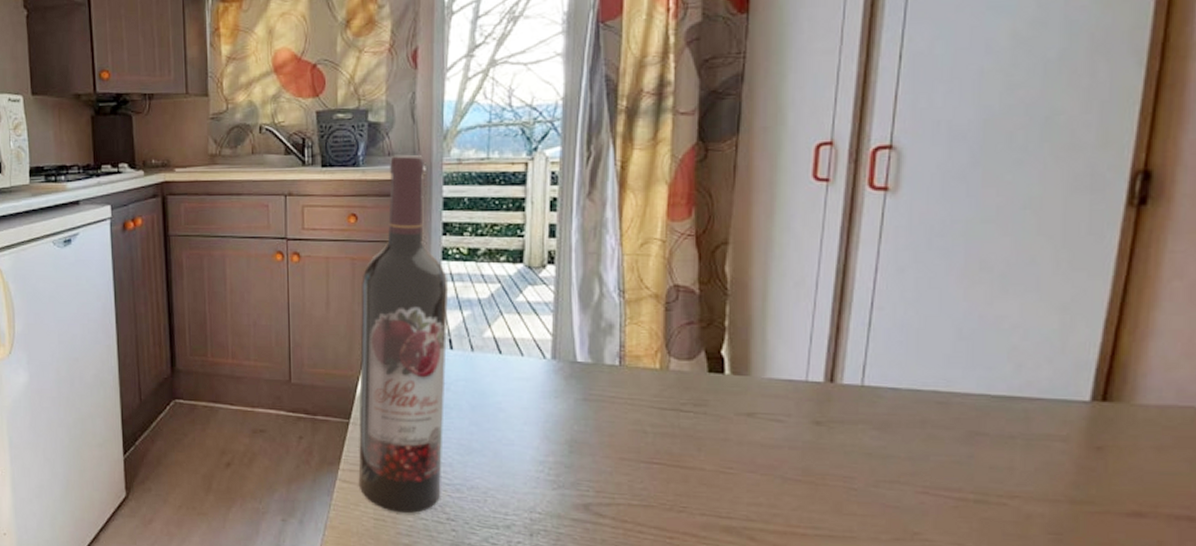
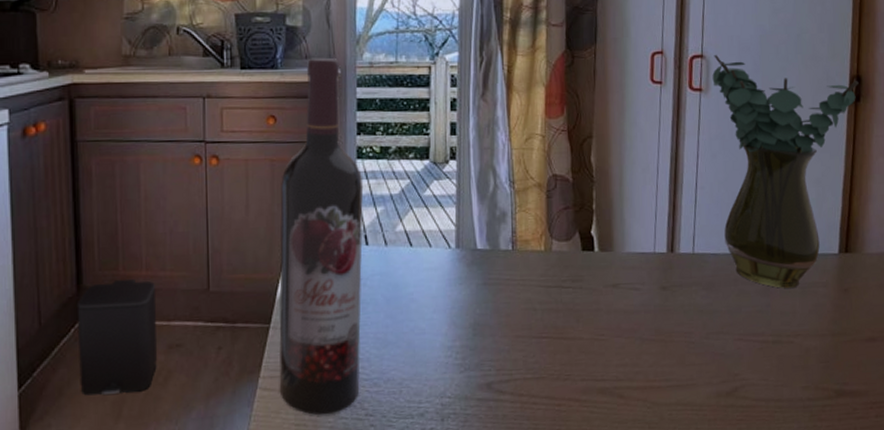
pedal bin: none [171,365,244,470] -> present [76,279,158,396]
vase: none [905,145,1146,438] -> present [712,55,859,288]

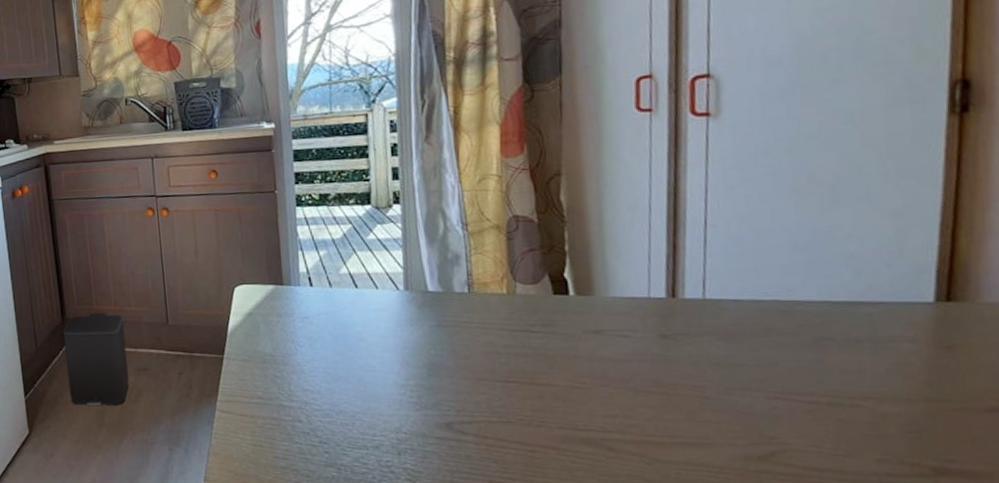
wine bottle: present [278,57,364,415] -> none [225,114,312,439]
vase: present [712,55,859,288] -> none [724,72,966,342]

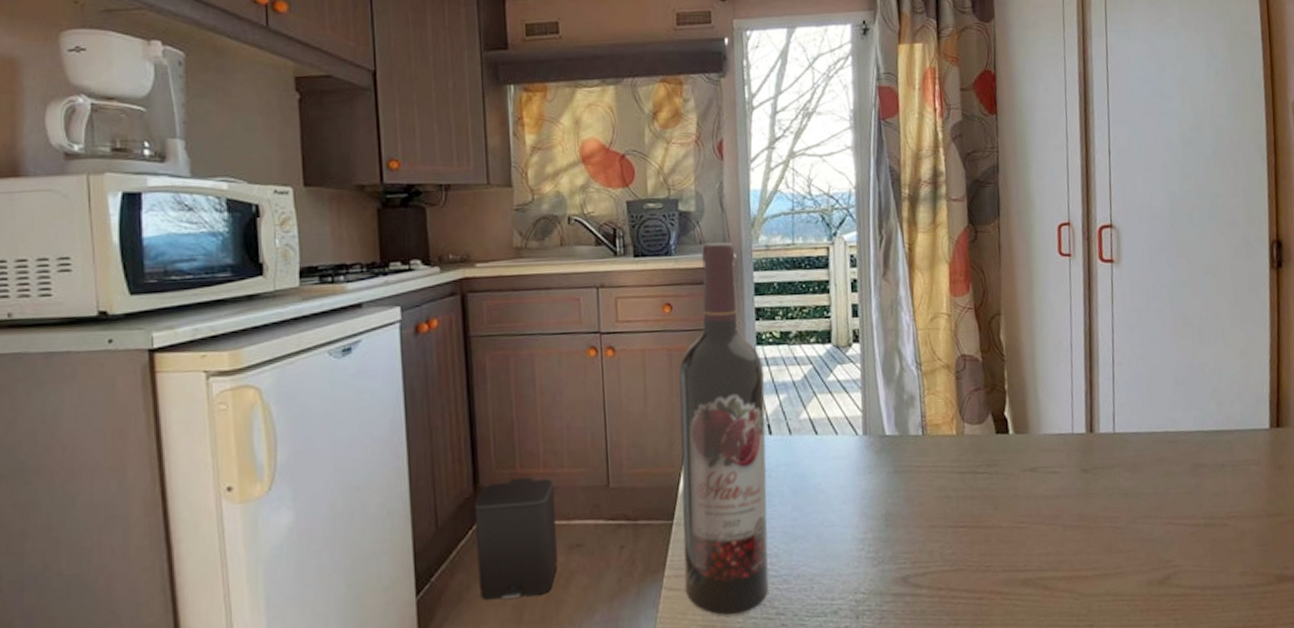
wine bottle: none [225,114,312,439] -> present [679,242,769,615]

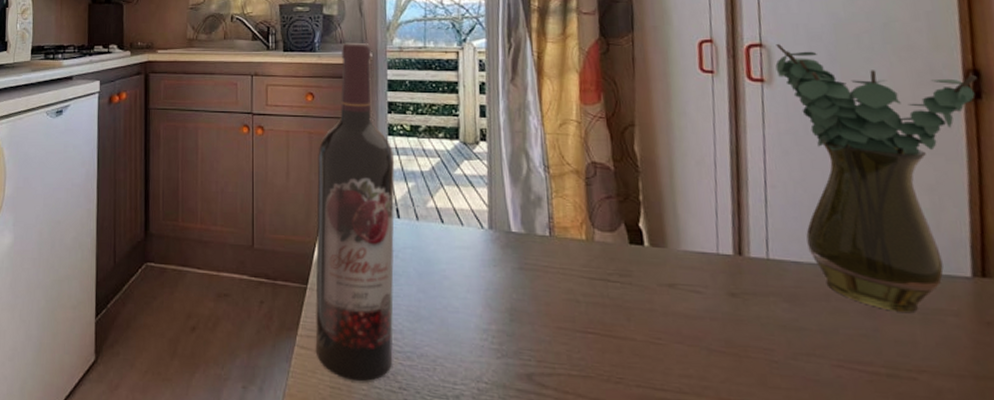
pedal bin: present [474,477,559,600] -> none [144,229,209,334]
vase: none [1123,224,1279,467] -> present [775,44,977,312]

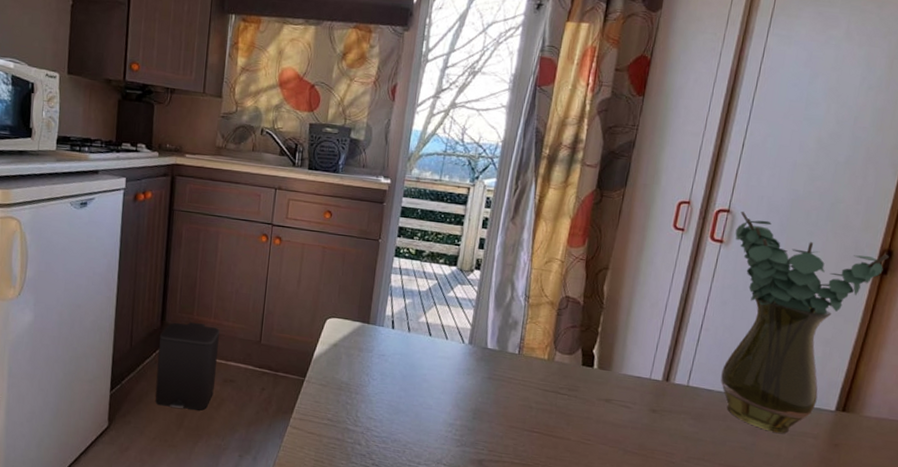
pedal bin: none [144,229,209,334] -> present [155,321,220,410]
wine bottle: present [315,42,395,382] -> none [305,167,397,458]

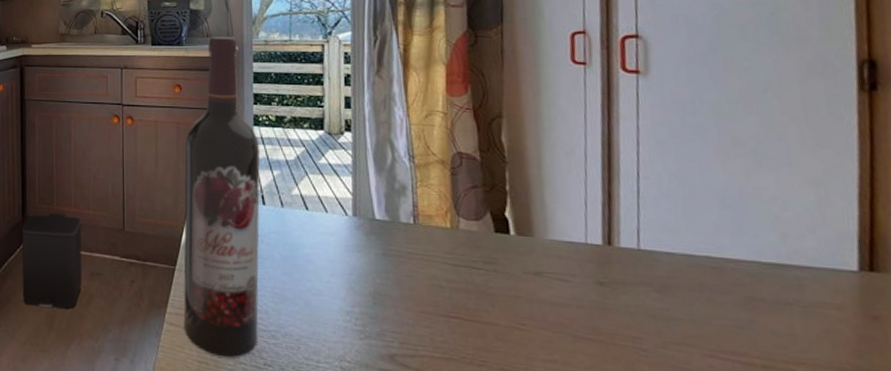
wine bottle: none [305,167,397,458] -> present [183,36,260,358]
vase: present [720,212,889,433] -> none [652,35,873,305]

